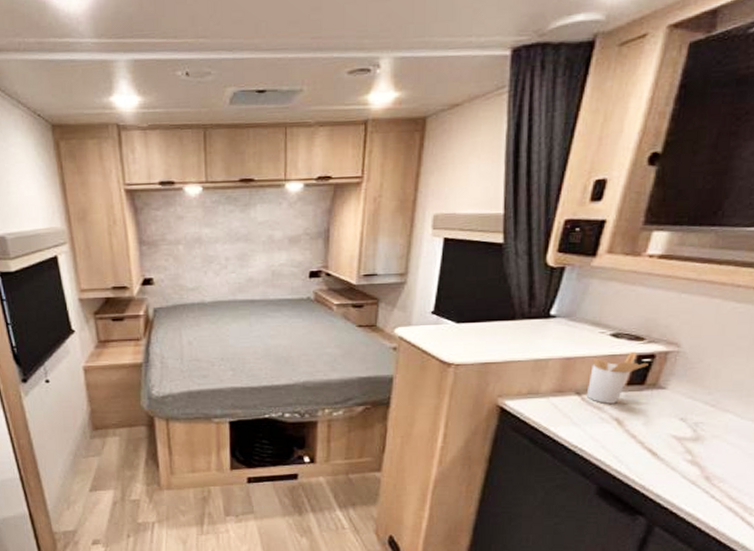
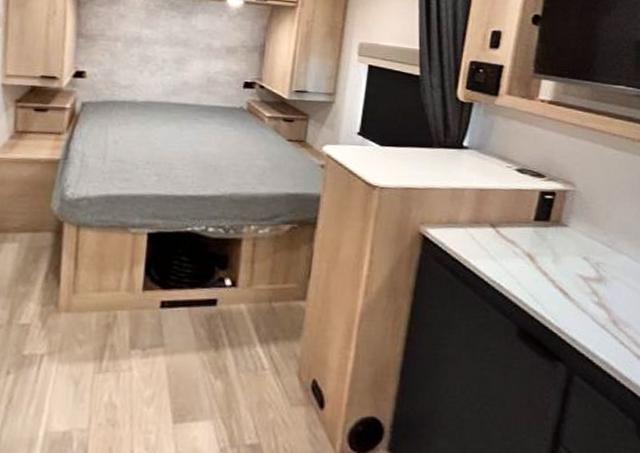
utensil holder: present [586,351,649,404] -> none [499,187,551,238]

